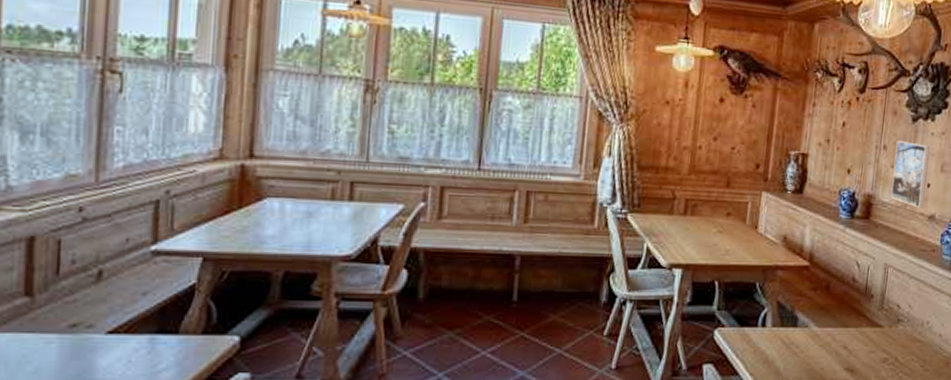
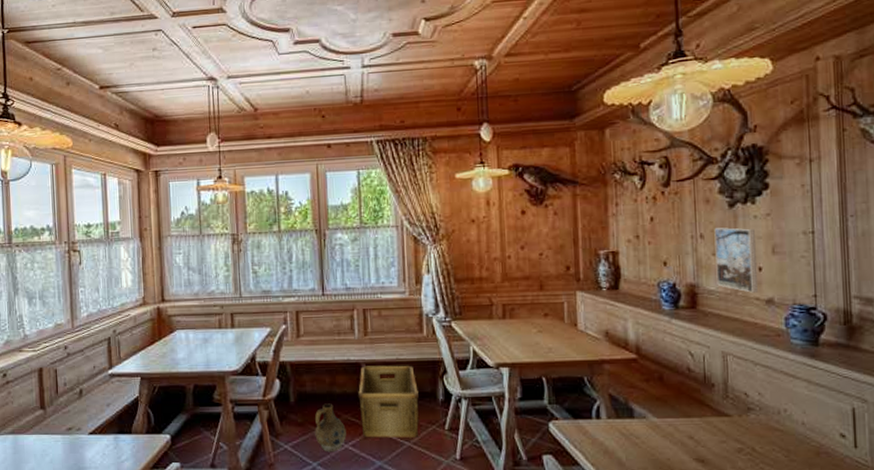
ceramic jug: none [445,301,486,360] -> present [315,403,346,452]
hamper: none [505,258,579,344] -> present [358,365,419,438]

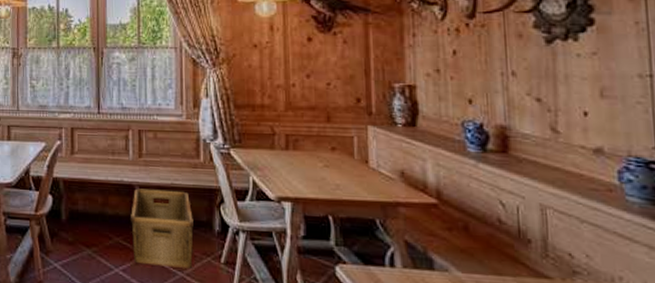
ceramic jug: present [315,403,346,452] -> none [85,224,117,275]
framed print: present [714,227,759,293] -> none [528,66,585,140]

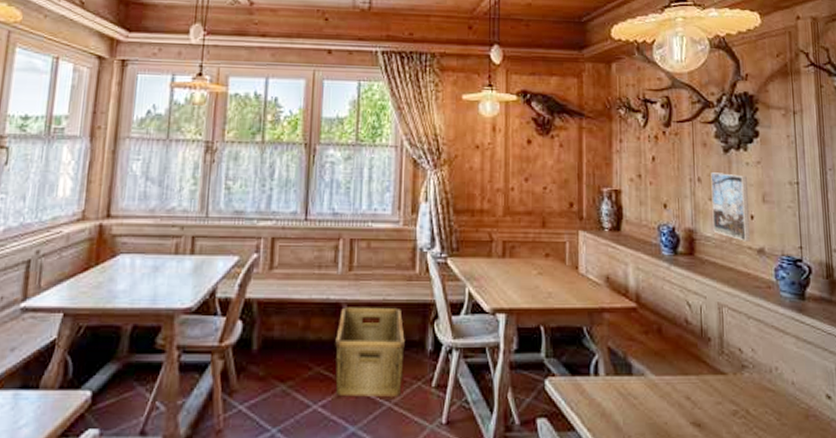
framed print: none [528,66,585,140] -> present [711,172,751,242]

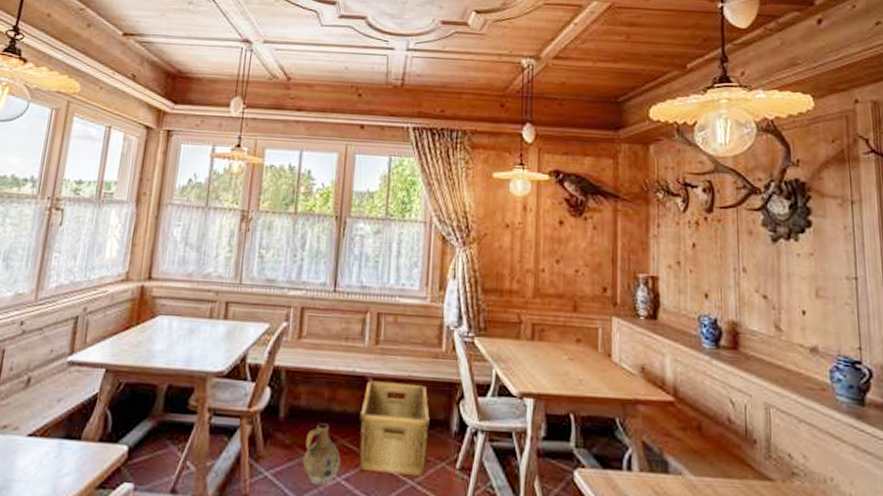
ceramic jug: none [278,352,317,415] -> present [303,423,341,486]
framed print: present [711,172,751,242] -> none [757,262,803,339]

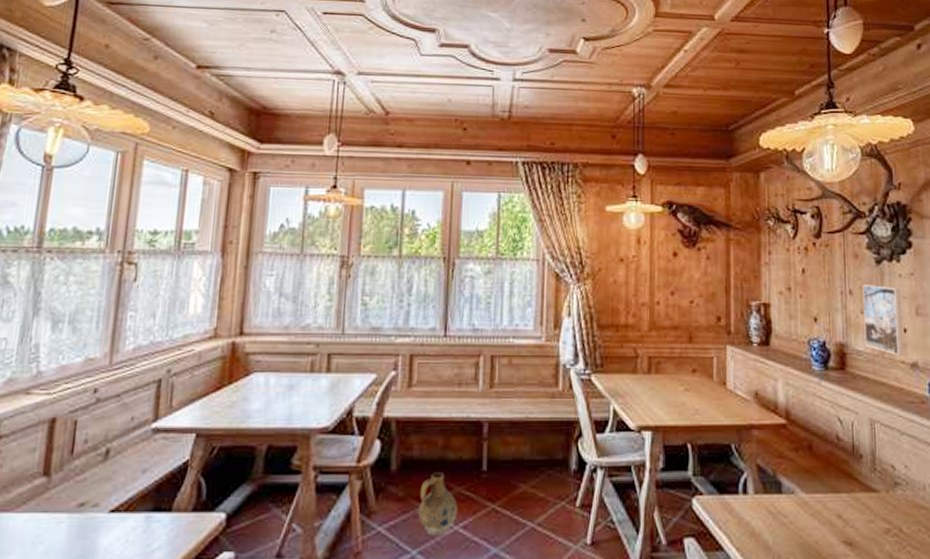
hamper: present [359,380,430,476] -> none [476,425,548,517]
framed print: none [757,262,803,339] -> present [862,285,904,356]

